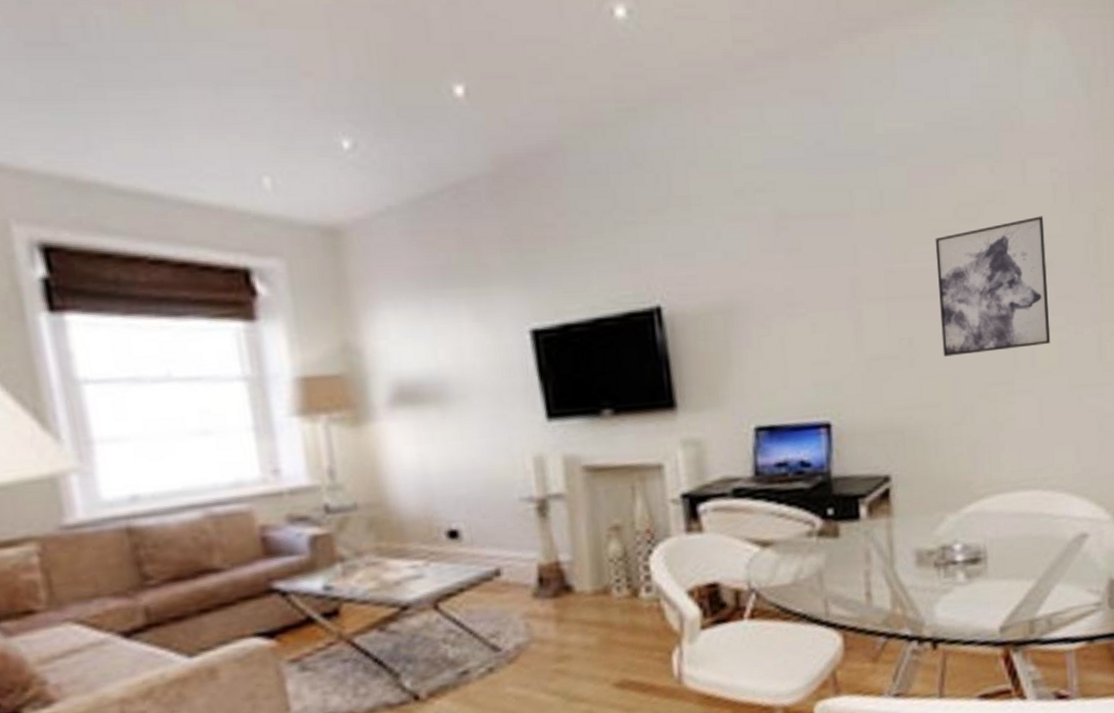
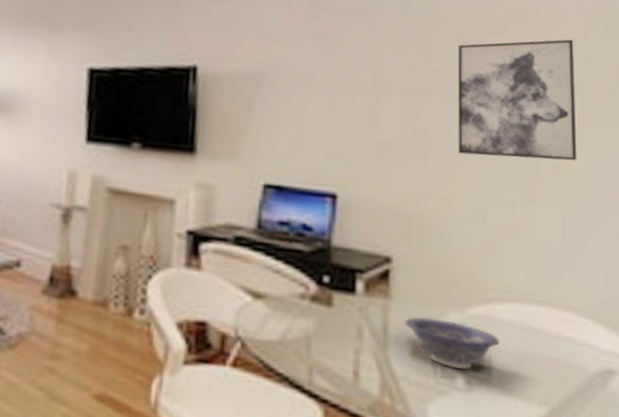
decorative bowl: none [908,523,992,567] -> present [405,316,499,371]

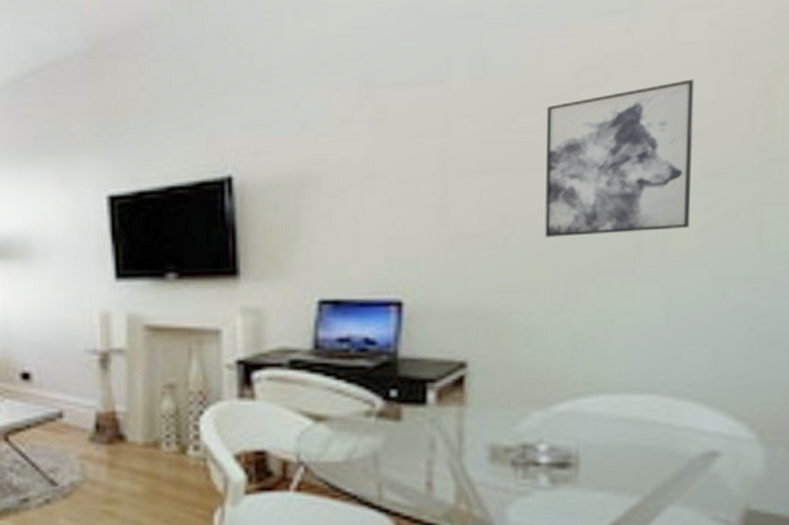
decorative bowl: present [405,316,499,371] -> none [482,420,588,469]

